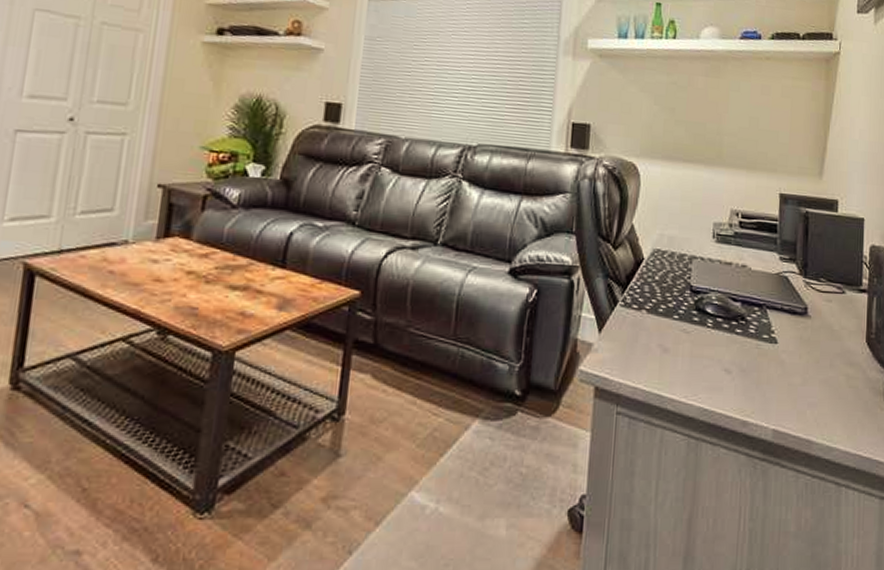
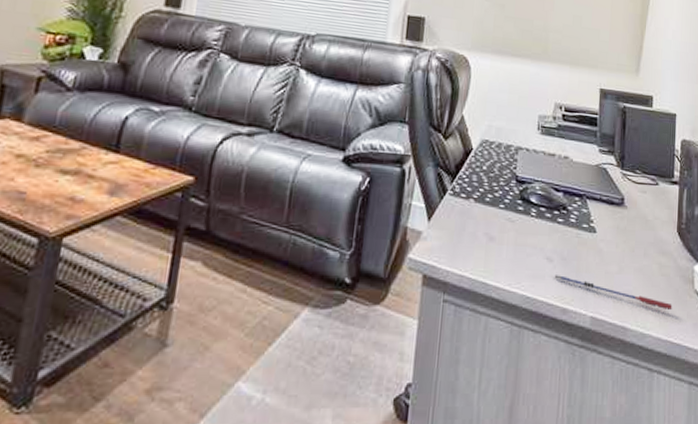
pen: none [733,387,861,424] -> present [554,275,672,311]

